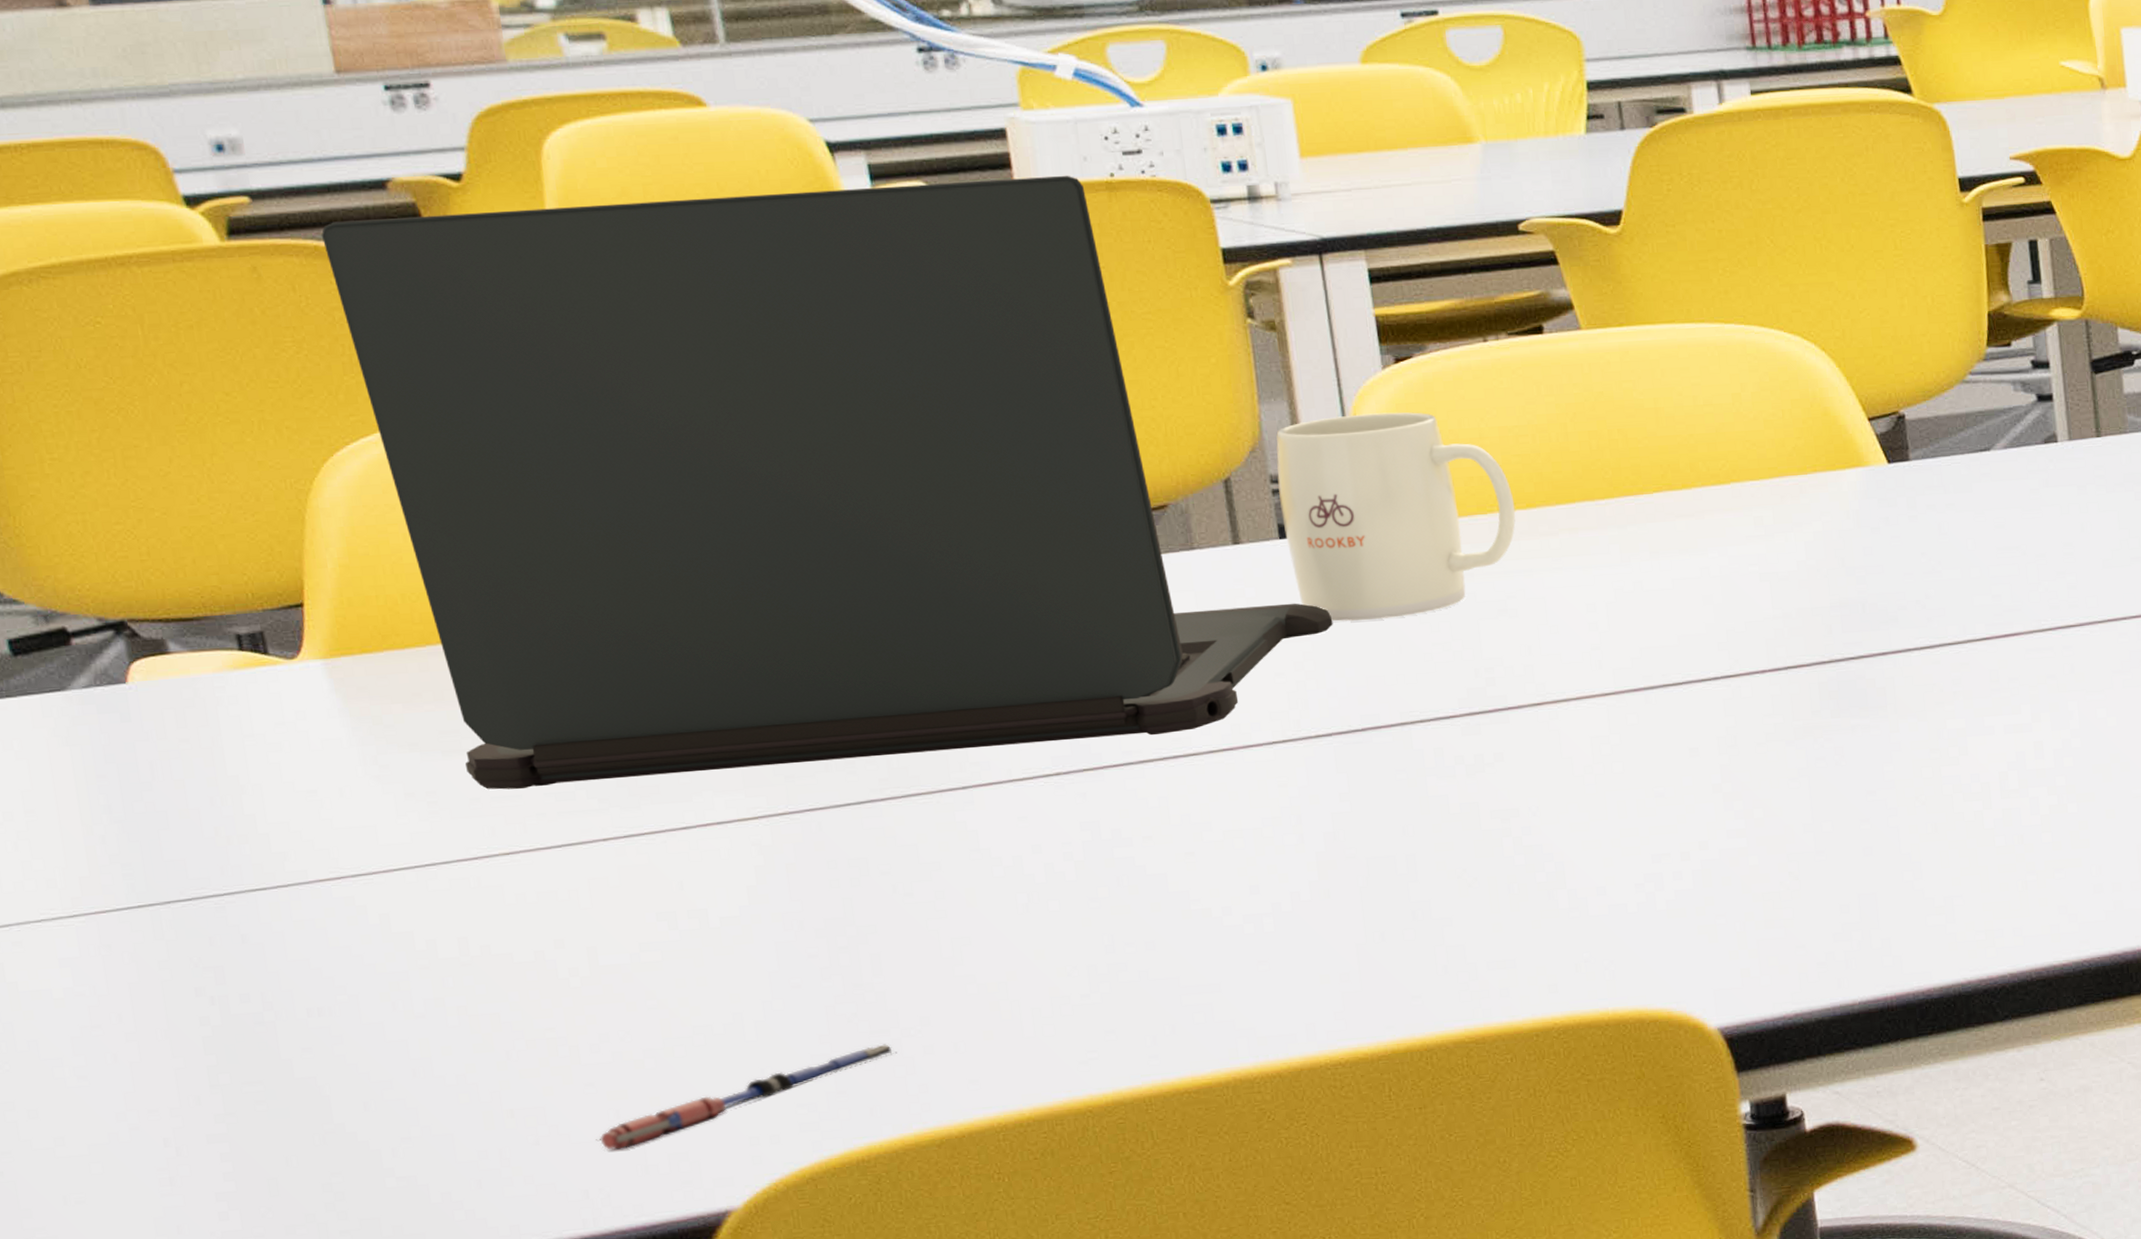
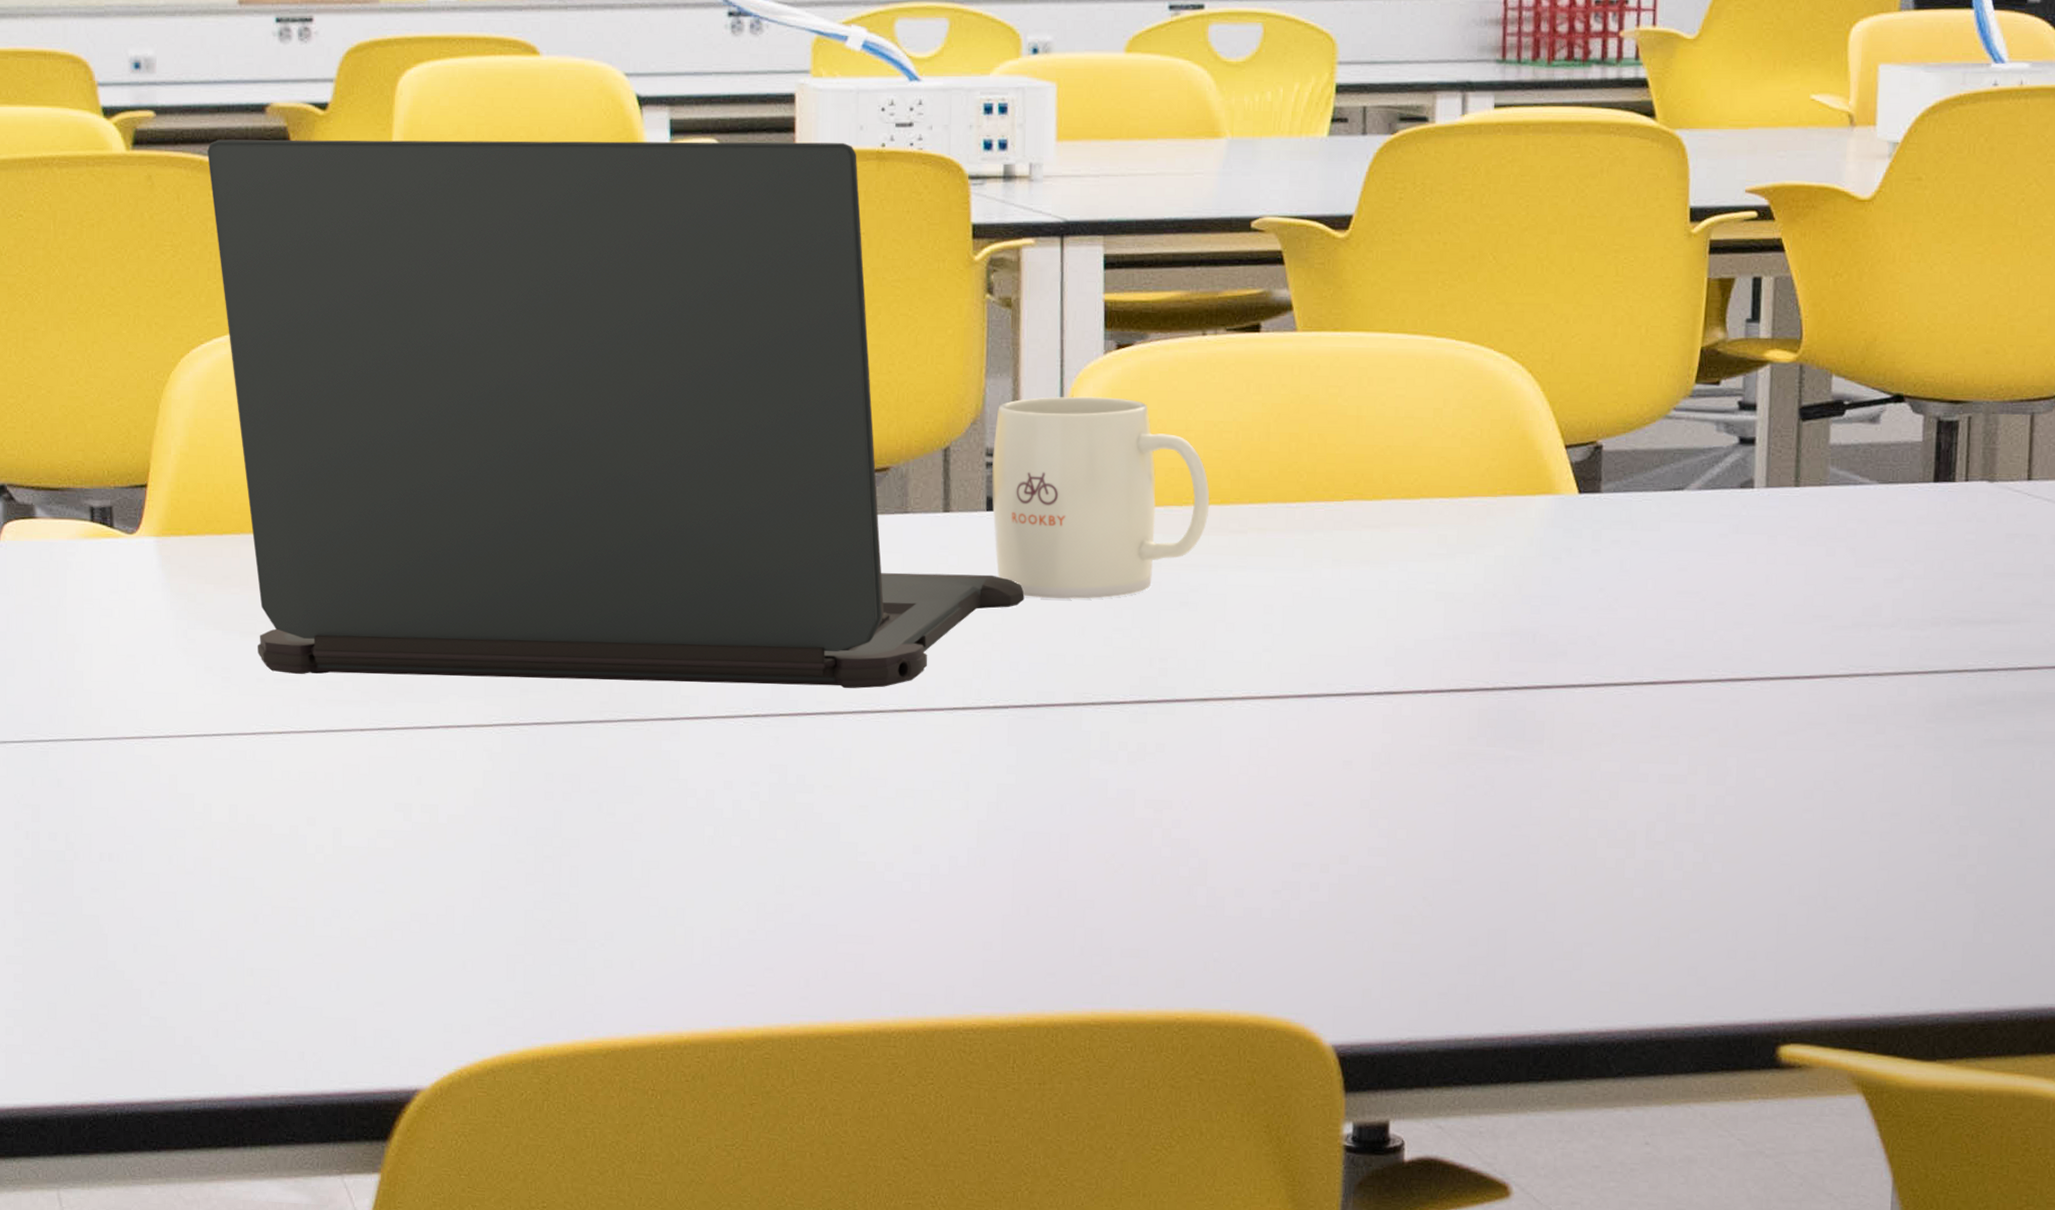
pen: present [596,1044,897,1150] -> none [317,952,580,1019]

